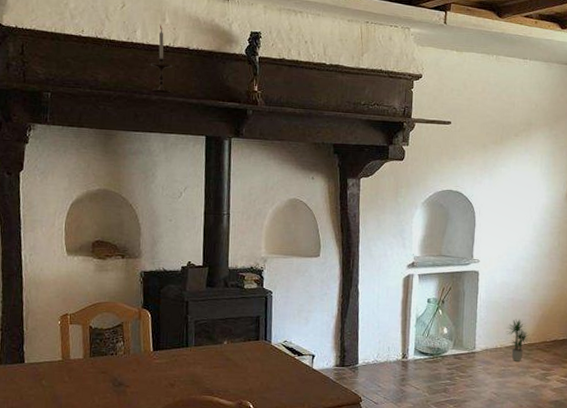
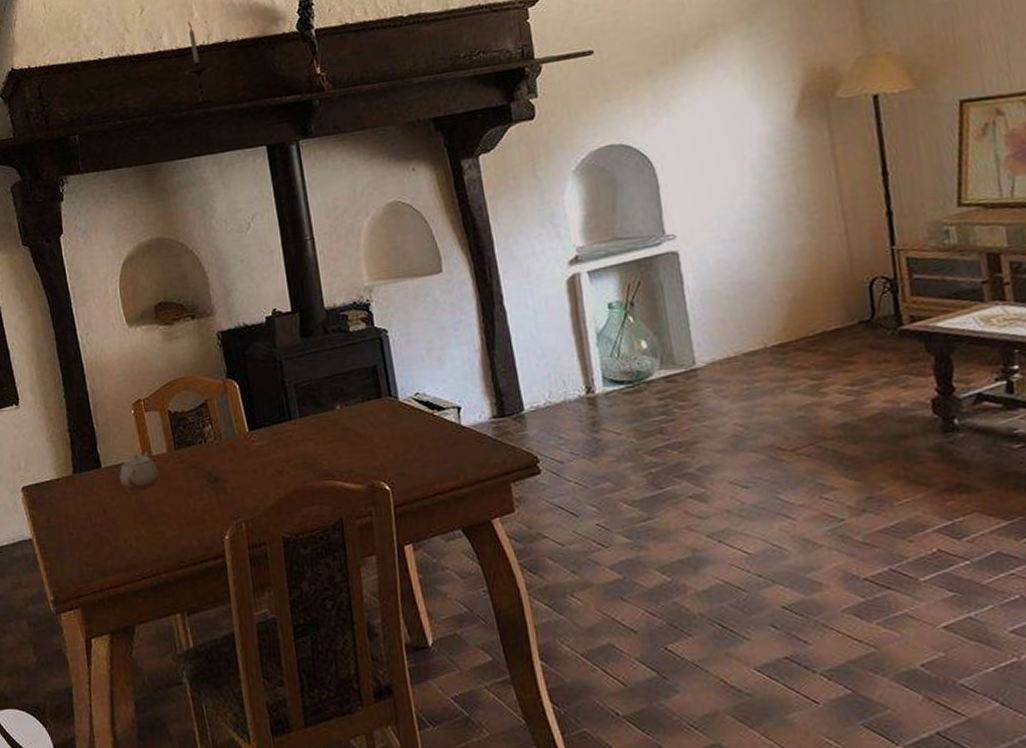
teapot: none [38,355,74,385] -> present [119,451,159,491]
potted plant: present [507,319,532,362] -> none [740,310,784,373]

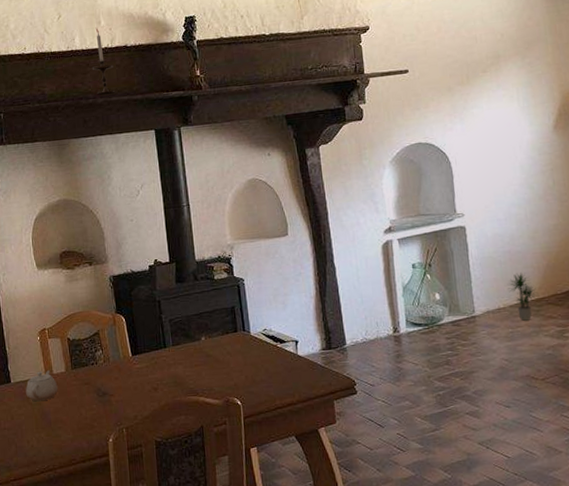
potted plant: none [740,310,784,373] -> present [508,273,540,321]

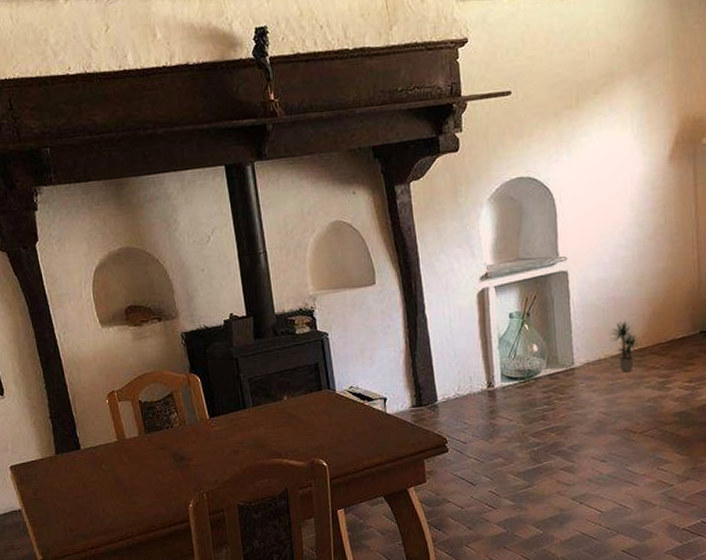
teapot: present [25,370,58,402] -> none [96,435,132,468]
candlestick: present [92,28,115,95] -> none [149,42,177,125]

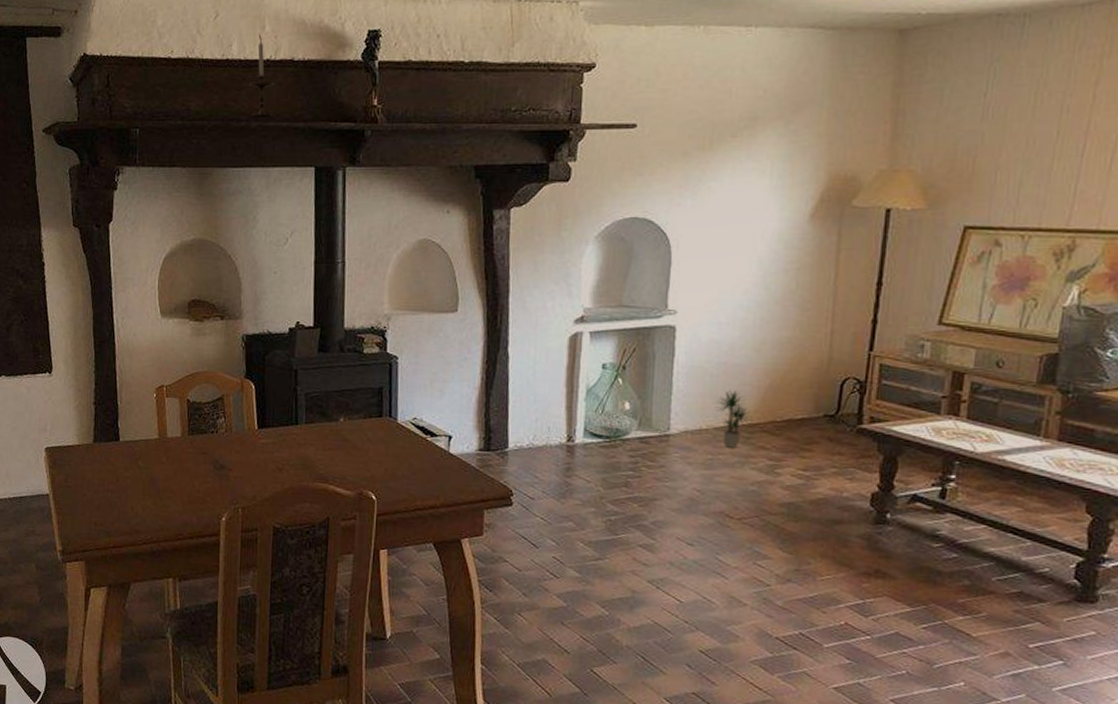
candlestick: none [149,42,177,125] -> present [248,34,275,118]

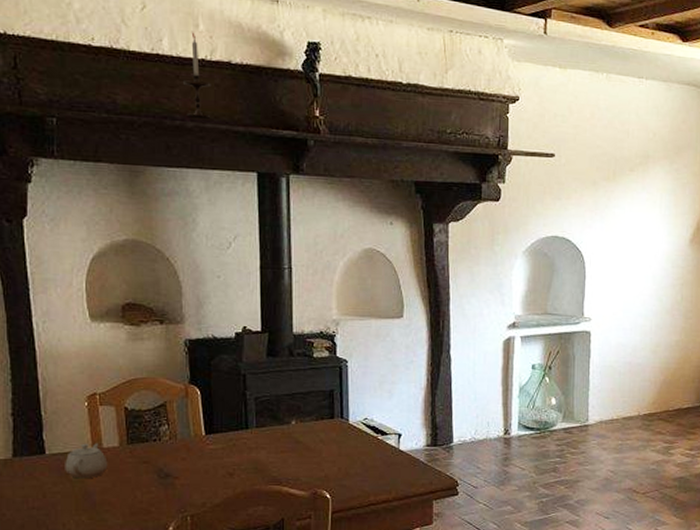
teapot: none [134,432,171,466] -> present [63,443,108,479]
potted plant: present [716,390,754,448] -> none [624,386,652,434]

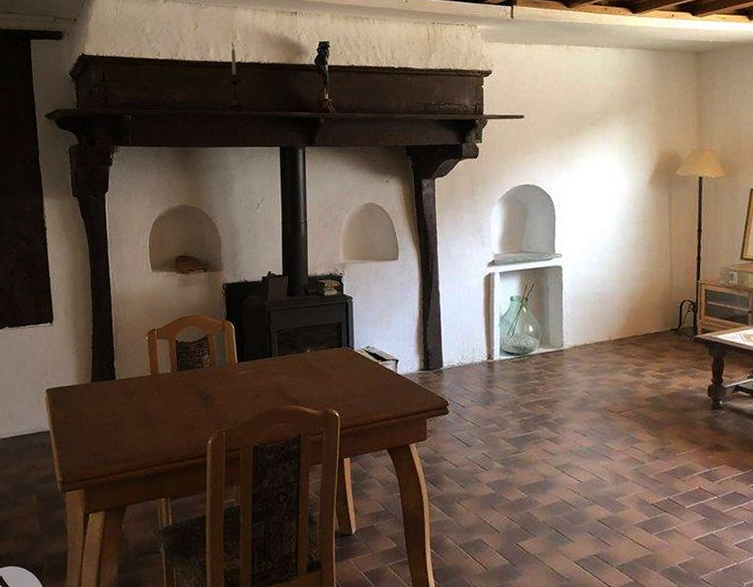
teapot: present [63,443,108,479] -> none [128,370,162,400]

